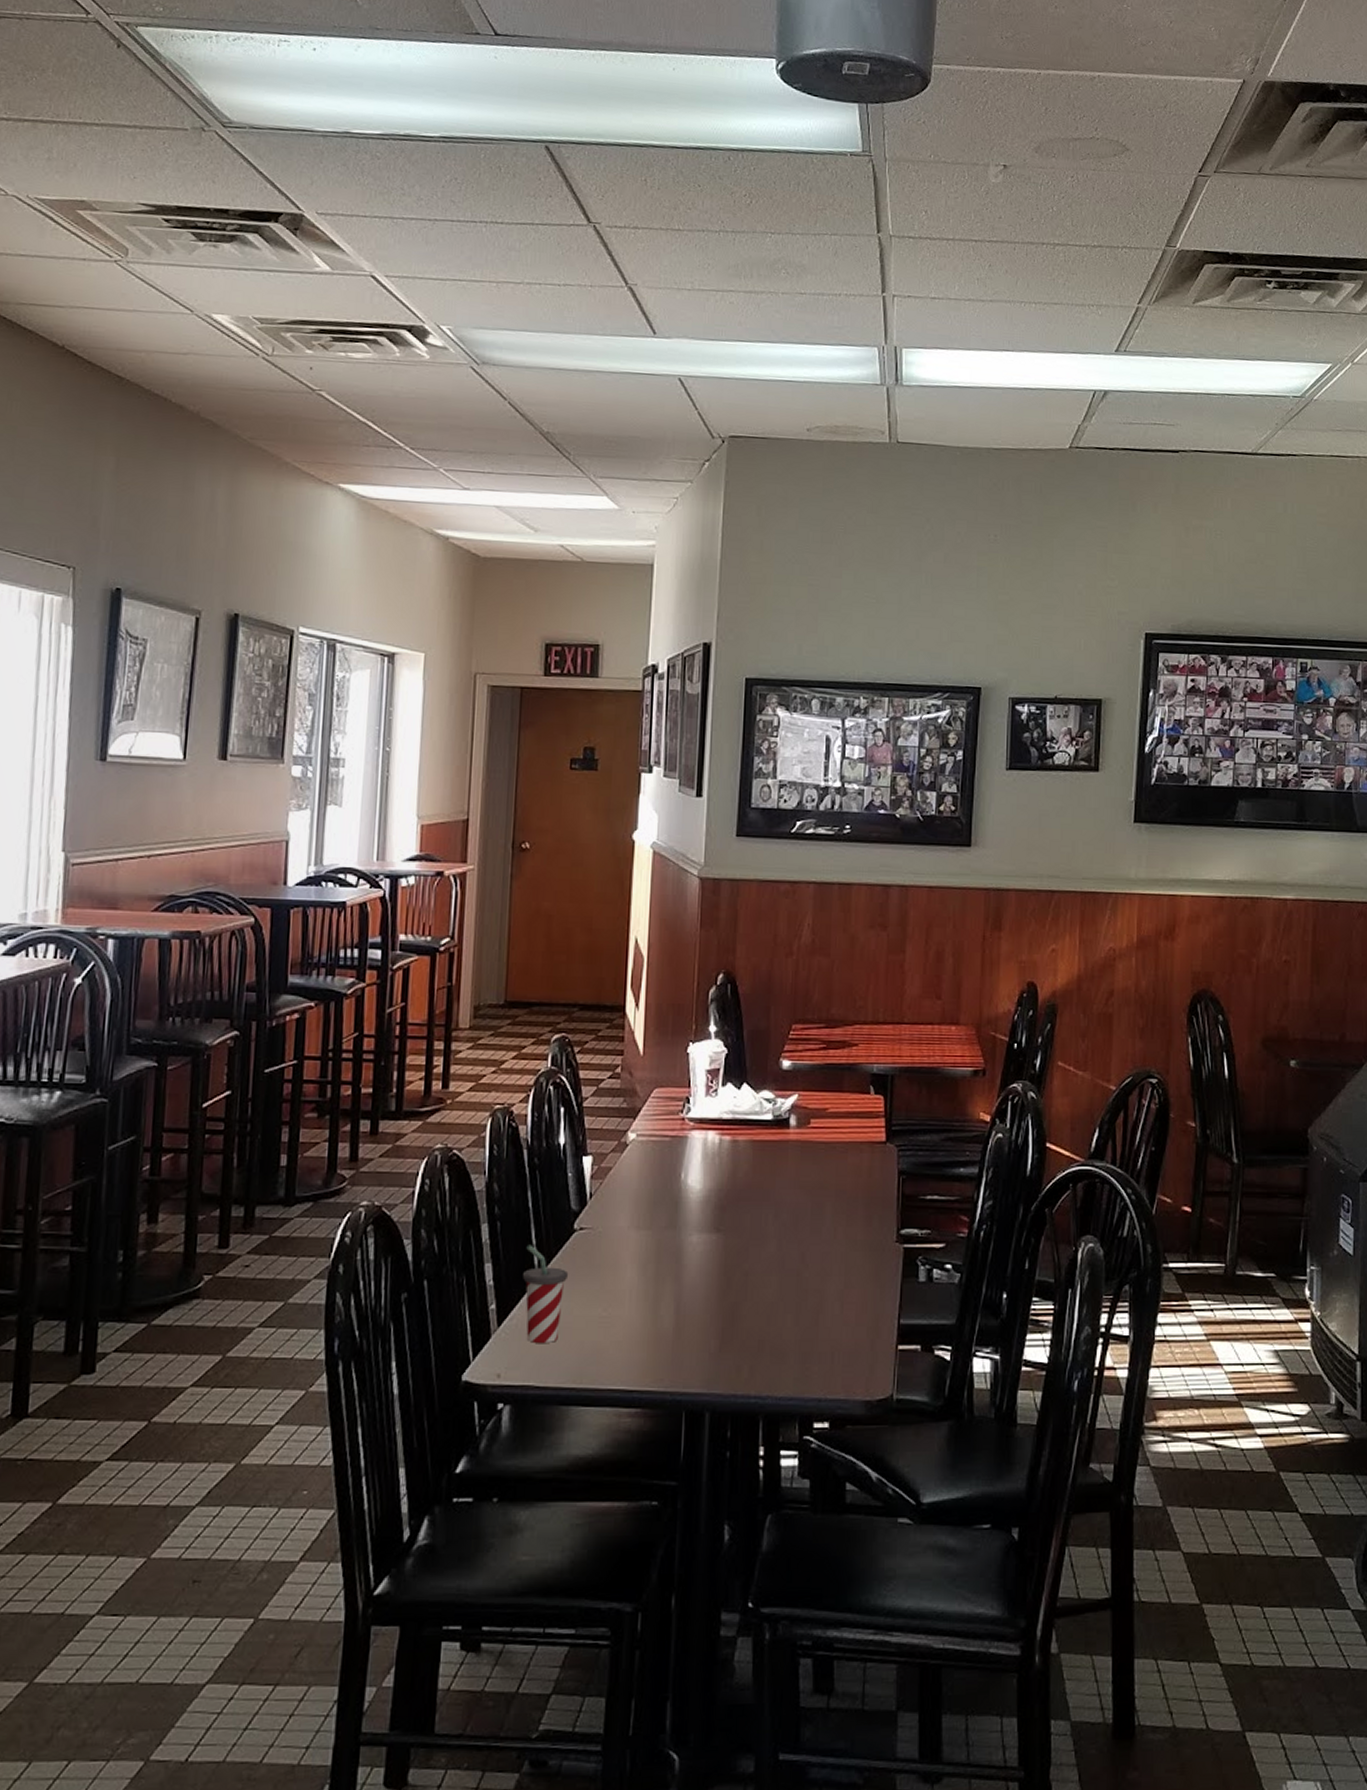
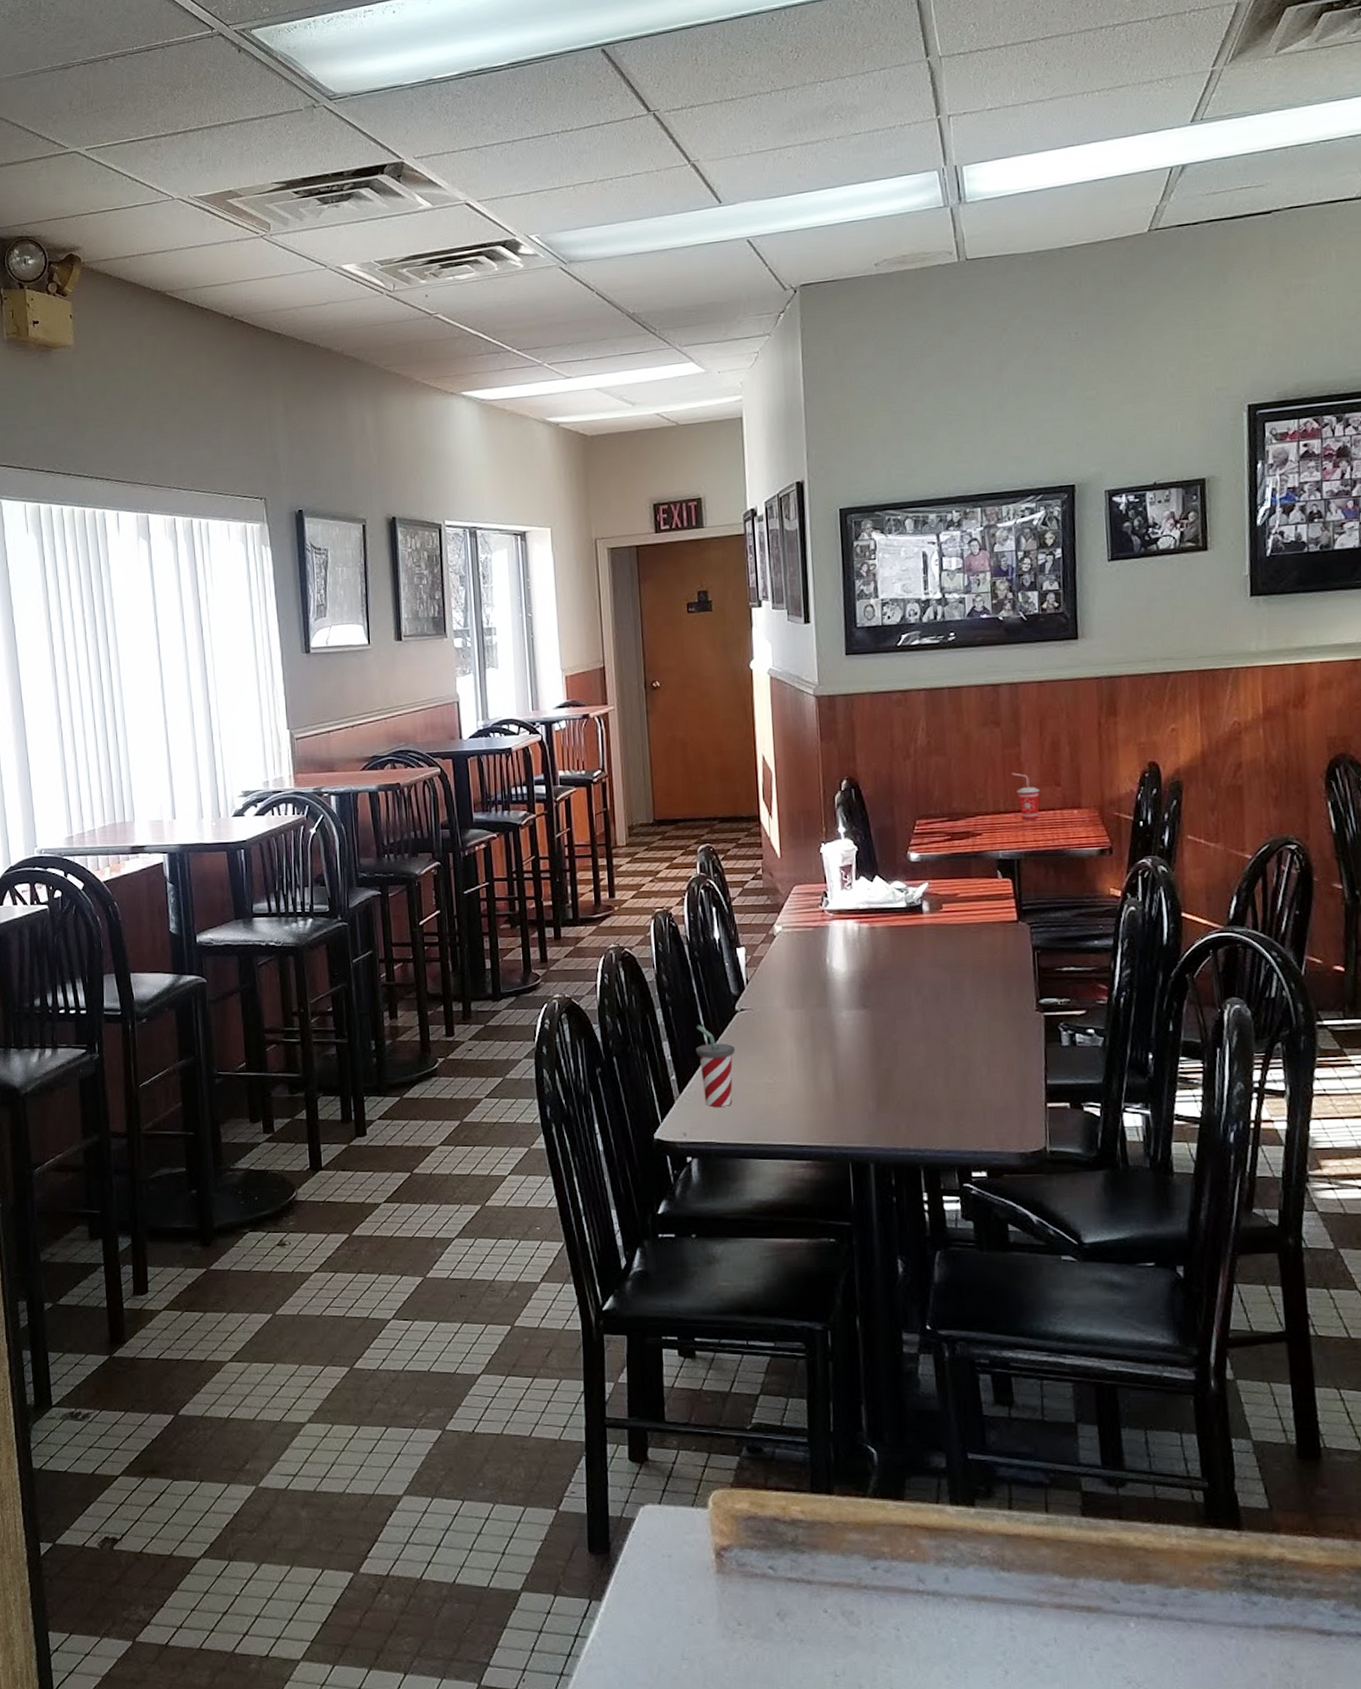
beverage cup: none [894,981,921,1034] -> present [1011,772,1040,820]

